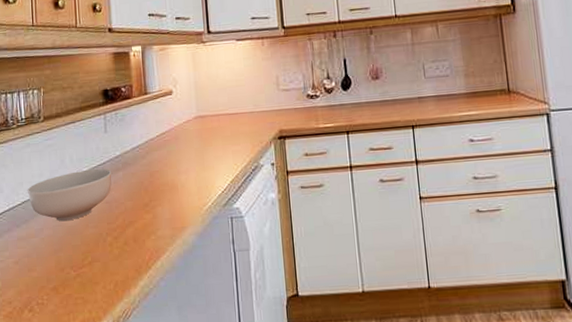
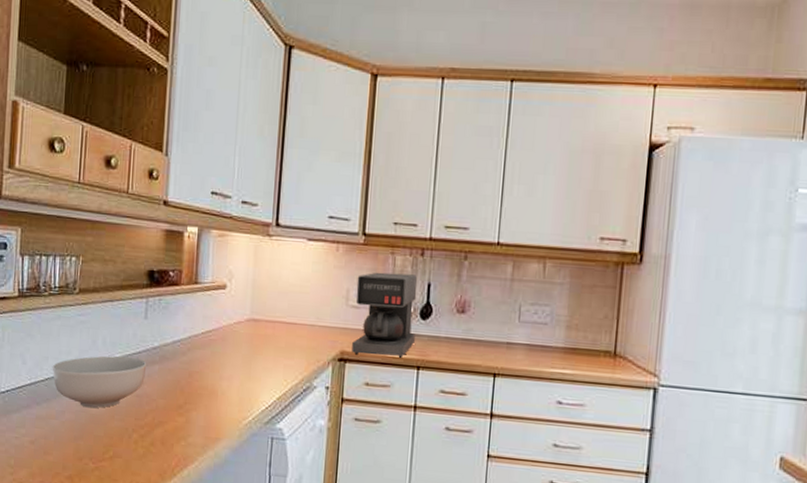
coffee maker: none [283,54,341,132] -> present [352,272,417,359]

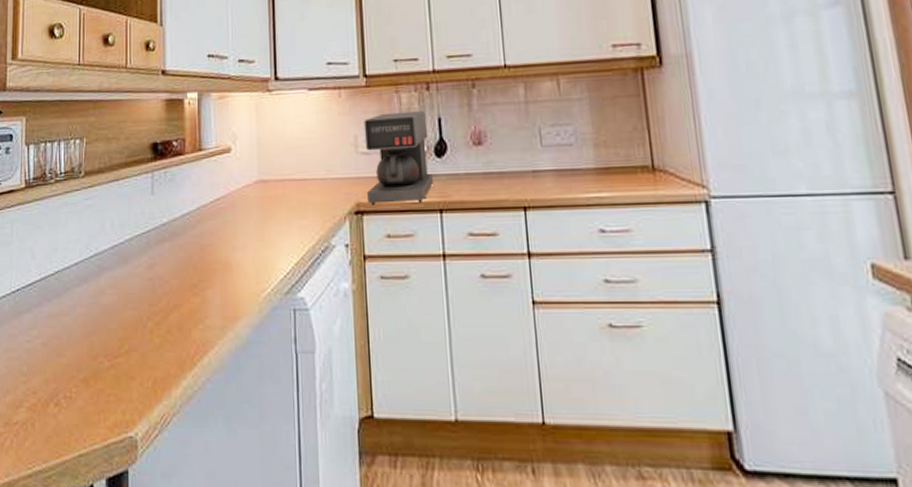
bowl: present [52,356,147,408] -> none [61,237,157,299]

